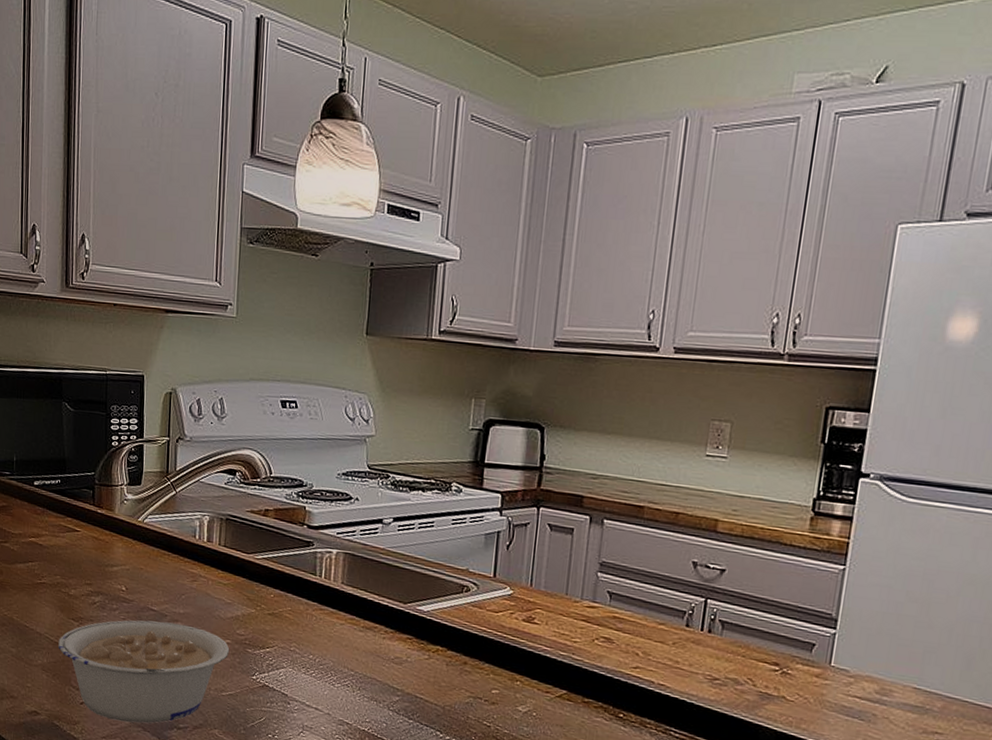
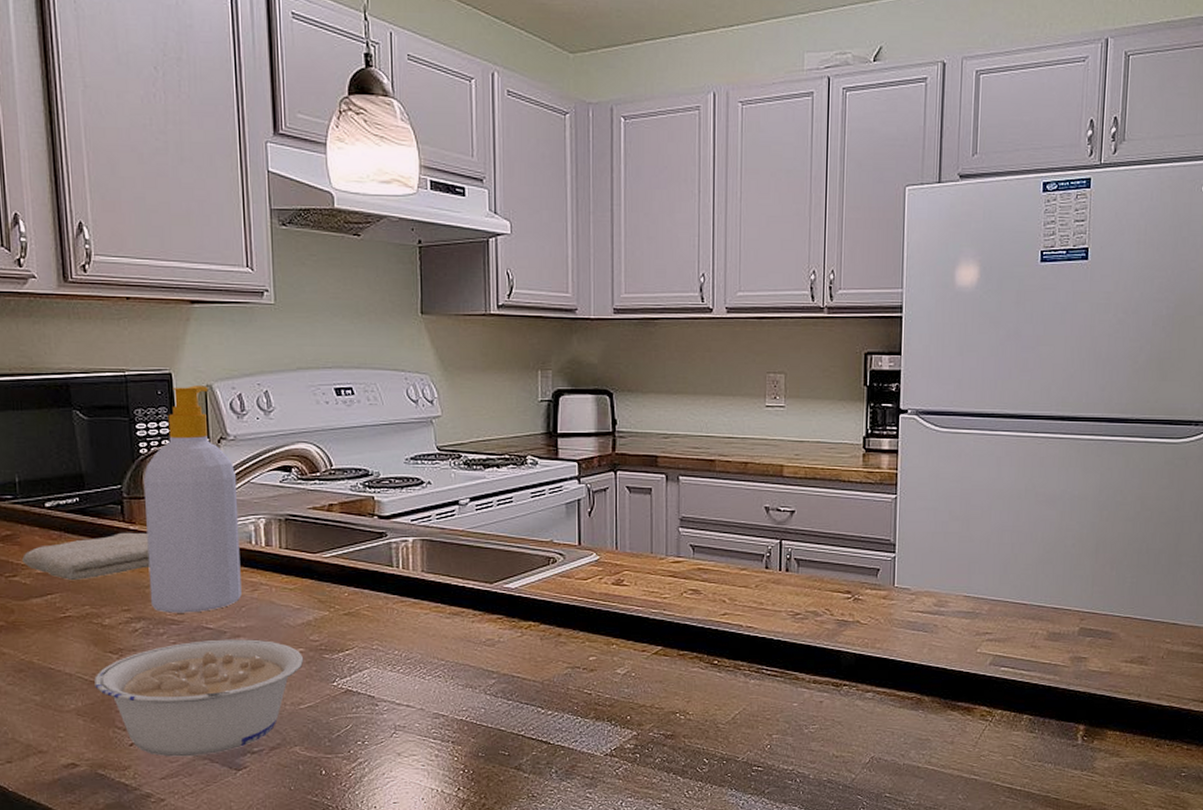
washcloth: none [13,514,112,553] -> present [22,532,150,581]
soap bottle: none [108,388,189,595] -> present [144,385,242,613]

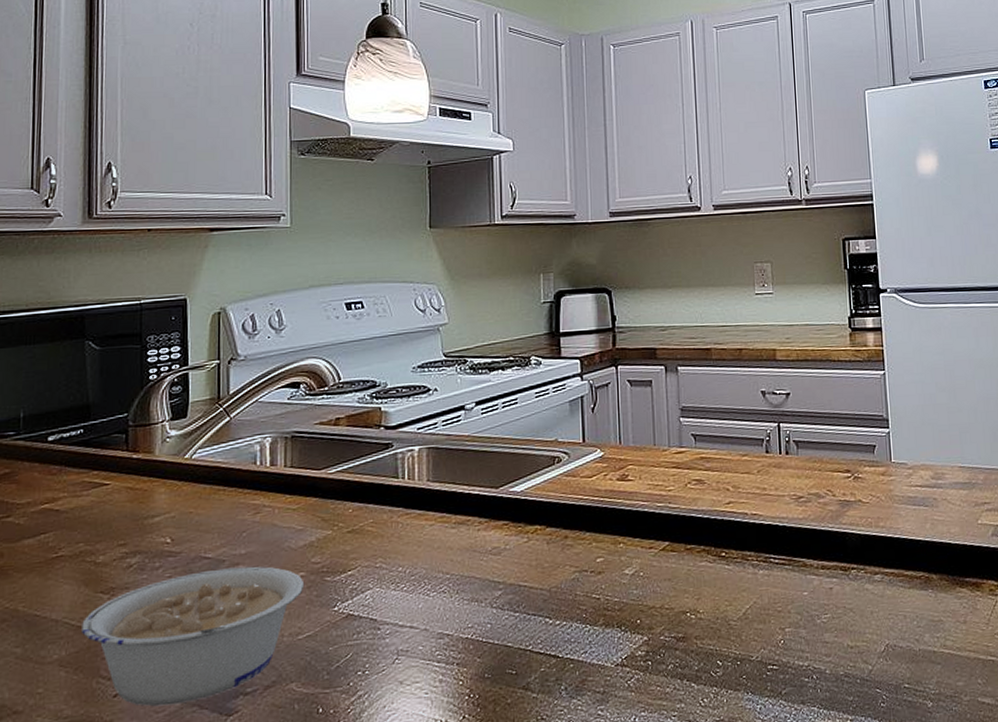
washcloth: present [22,532,150,581] -> none [18,460,152,518]
soap bottle: present [144,385,242,613] -> none [148,309,245,545]

